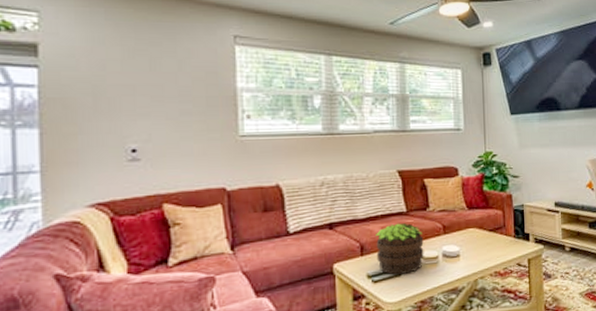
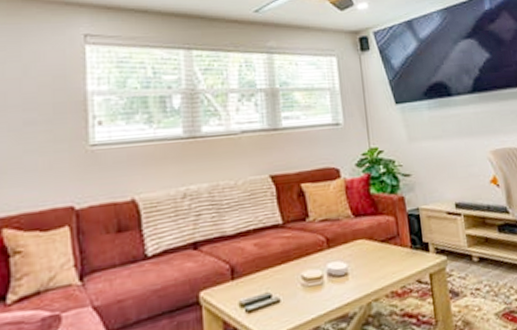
potted plant: present [376,222,424,275] -> none [248,236,306,302]

